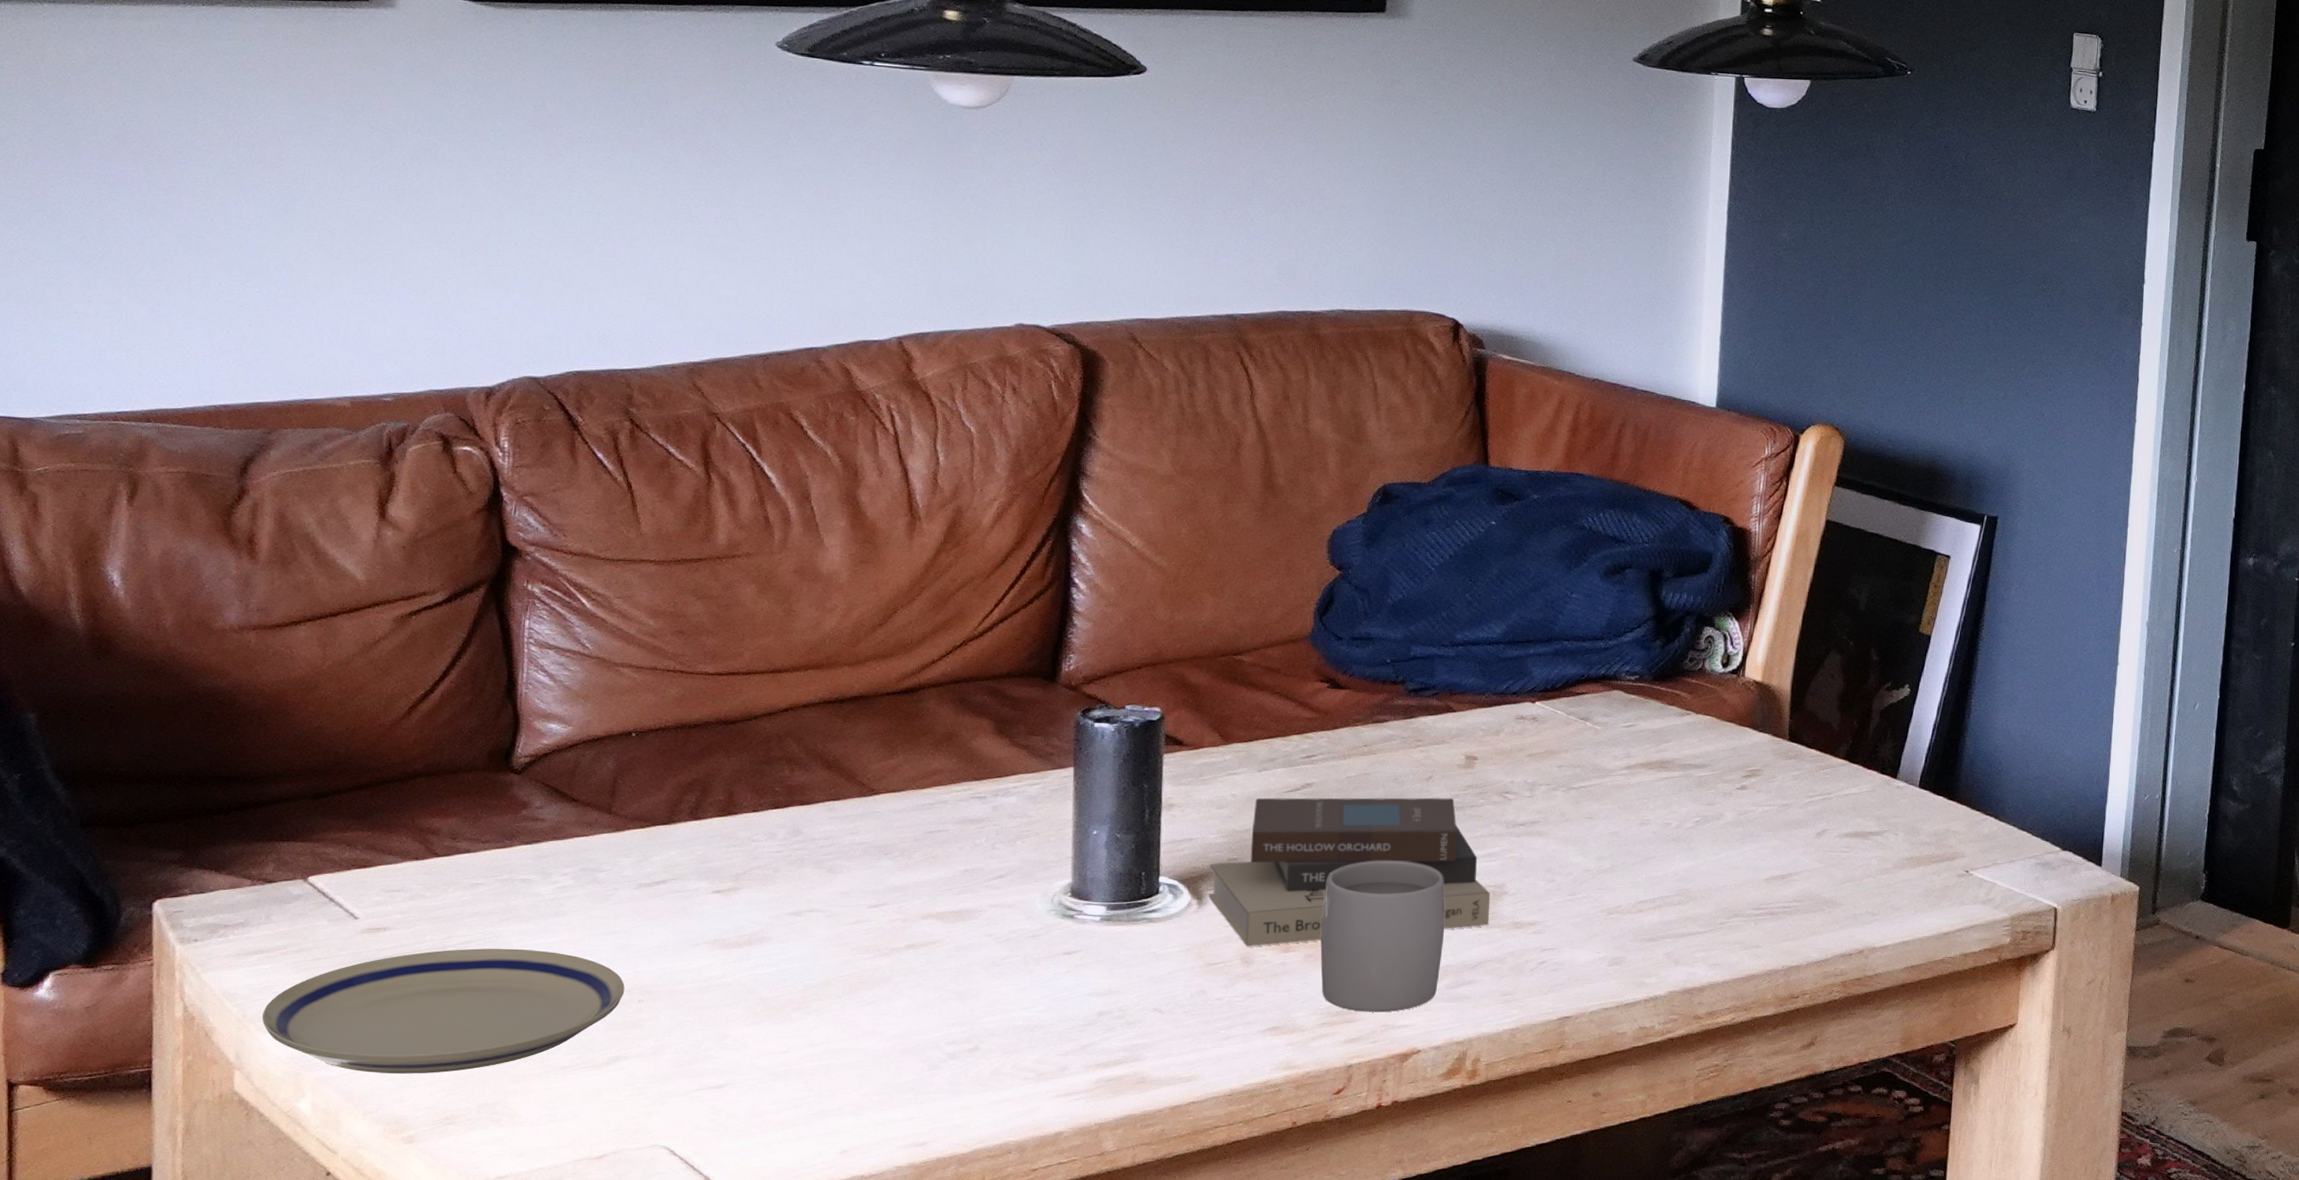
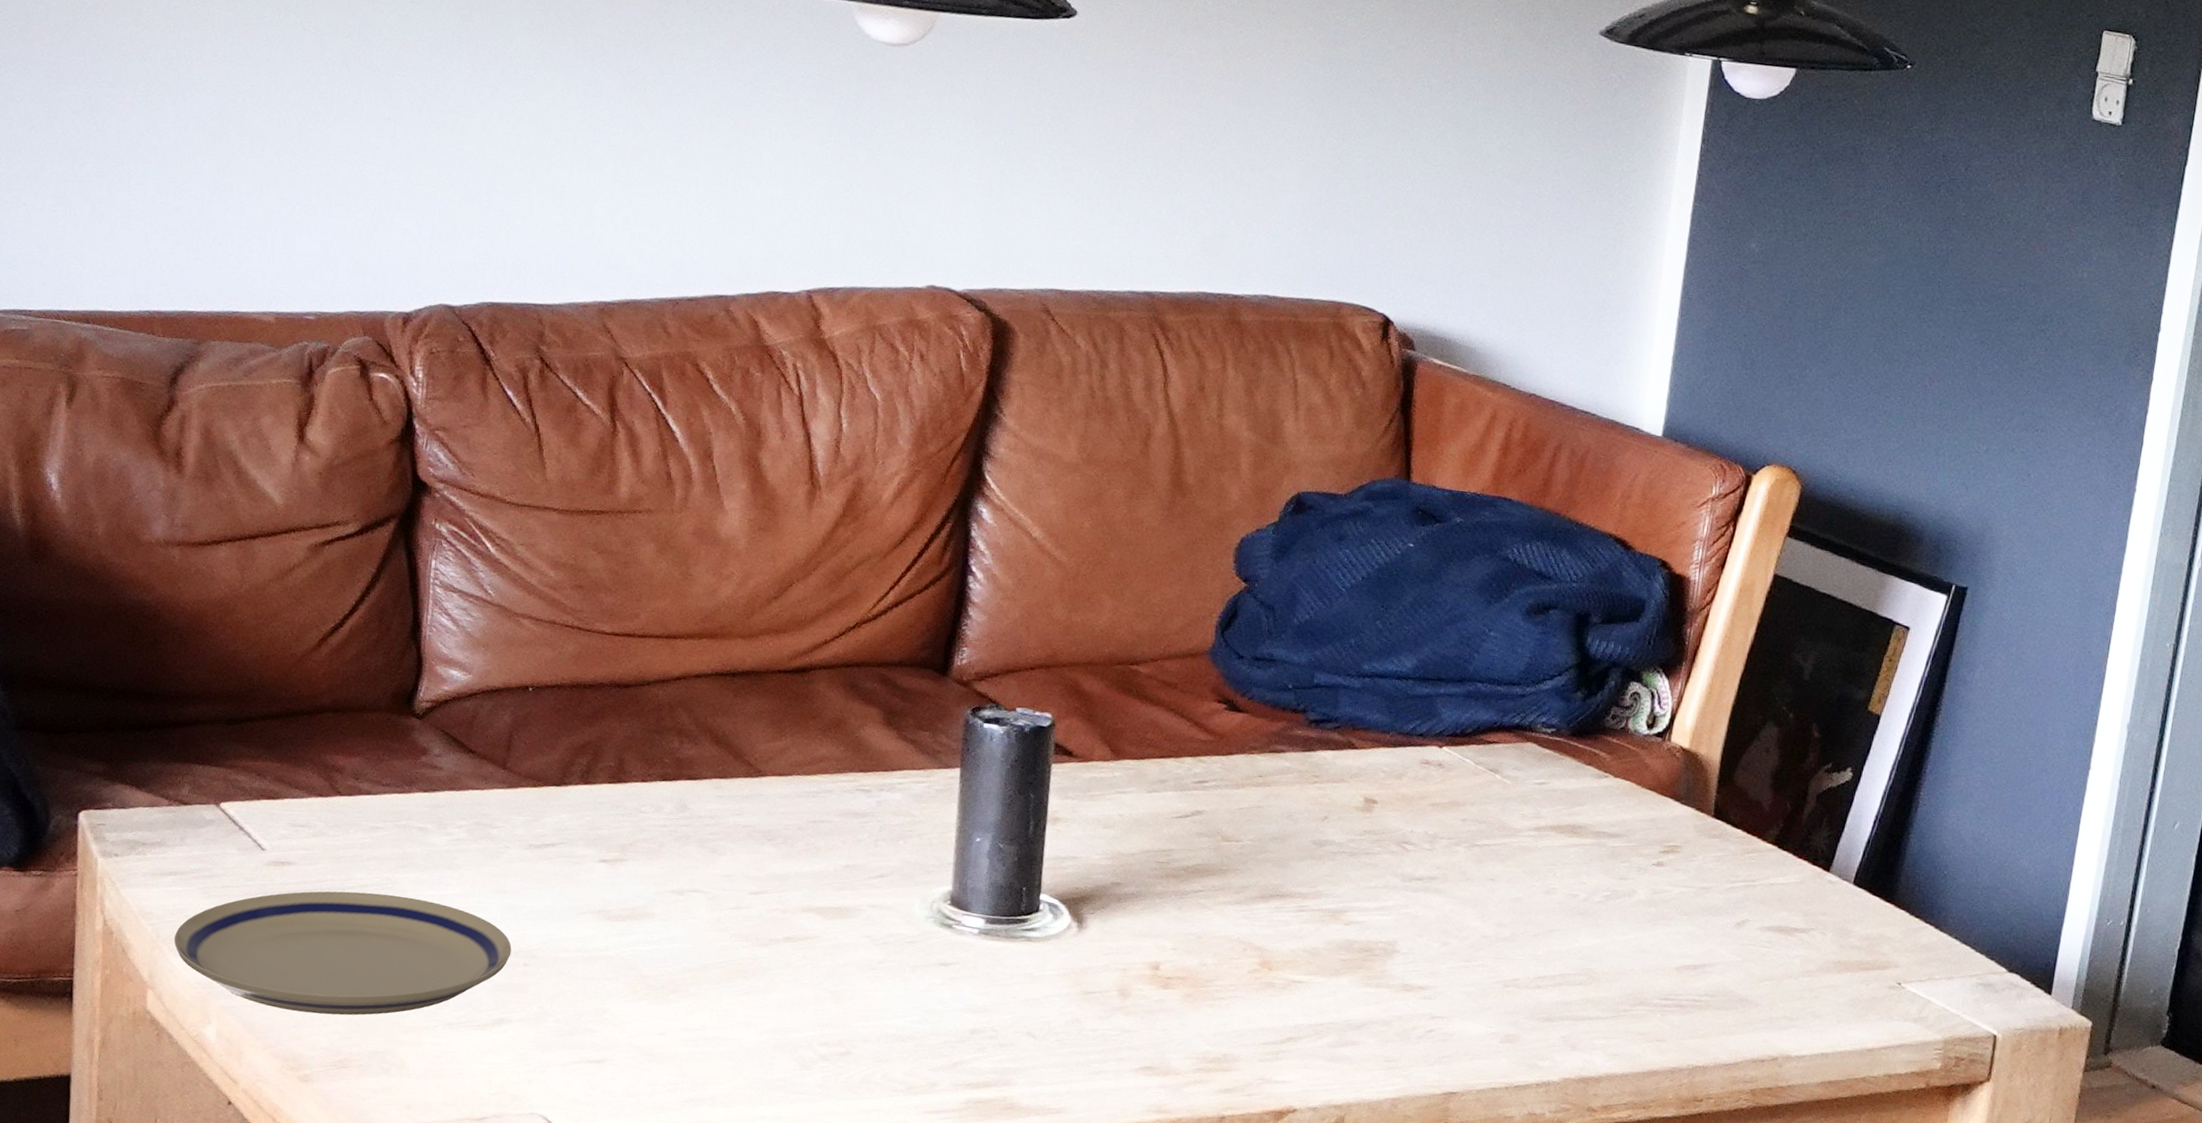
books: present [1208,797,1491,946] -> none [1089,821,1381,985]
mug: present [1320,860,1446,1013] -> none [1199,901,1334,1065]

